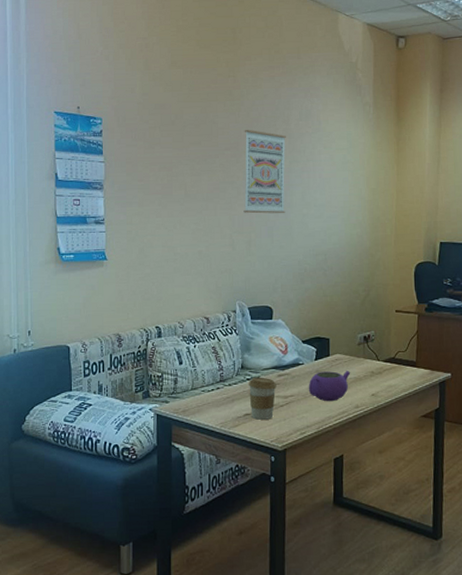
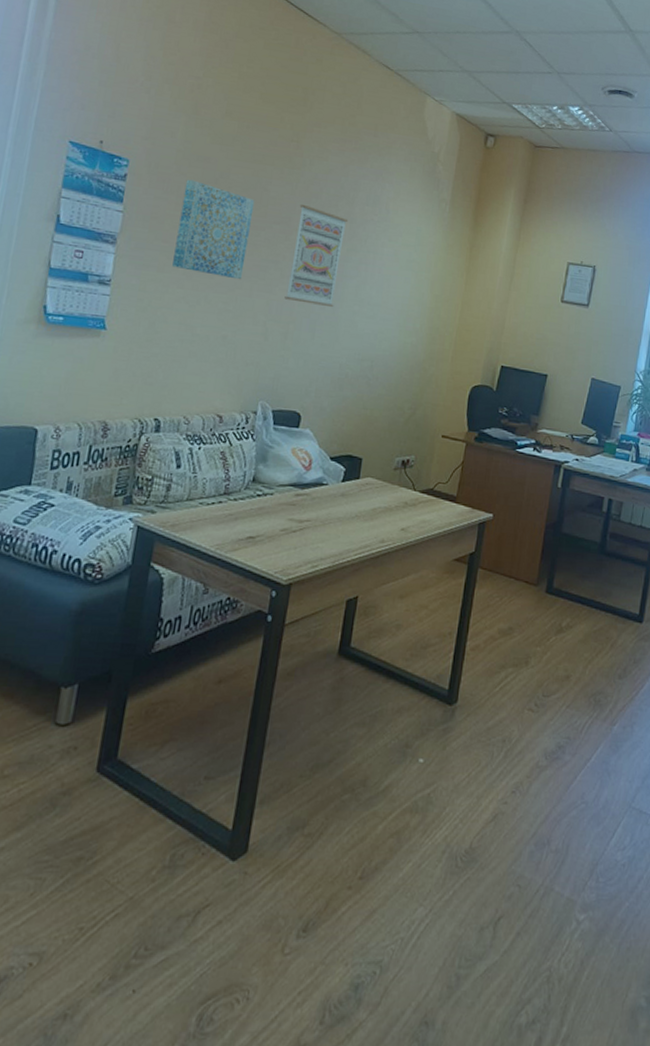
wall art: none [149,125,207,203] -> present [172,179,255,280]
coffee cup: present [249,377,277,420] -> none [255,493,292,546]
teapot: present [308,371,351,402] -> none [328,495,381,533]

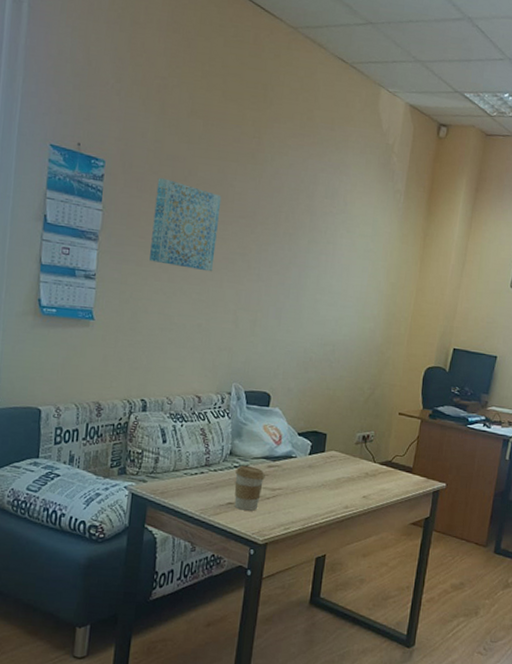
coffee cup: none [255,493,292,546] -> present [234,465,265,511]
wall art: present [284,205,349,308] -> none [252,199,309,297]

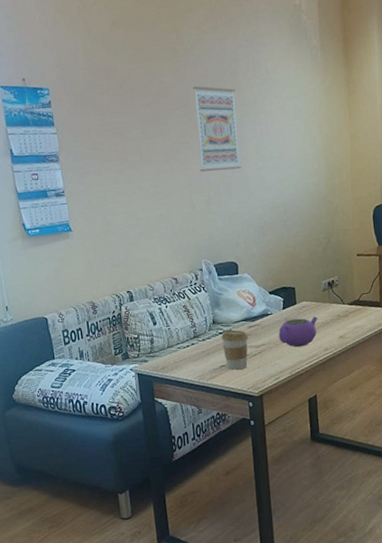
wall art: present [149,177,222,272] -> none [97,90,162,169]
wall art: none [252,199,309,297] -> present [192,86,242,172]
teapot: none [298,467,345,500] -> present [278,316,318,348]

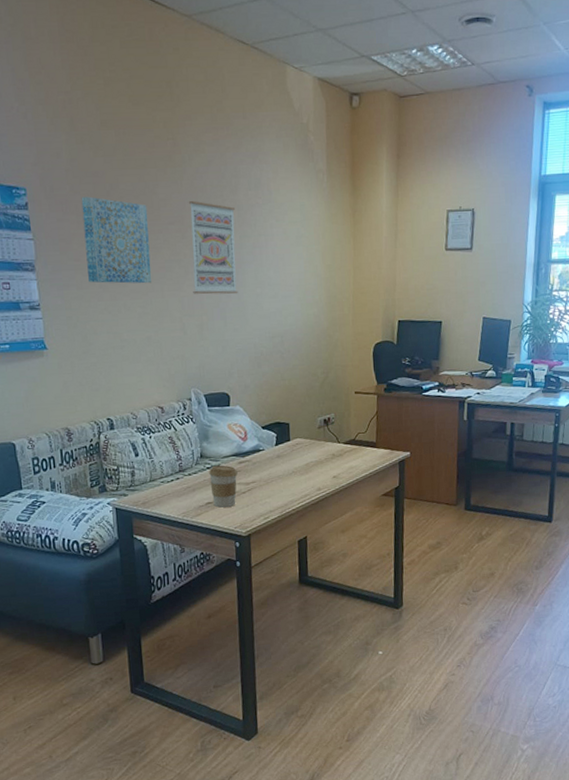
wall art: none [97,90,162,169] -> present [81,196,152,284]
teapot: present [278,316,318,348] -> none [269,454,312,486]

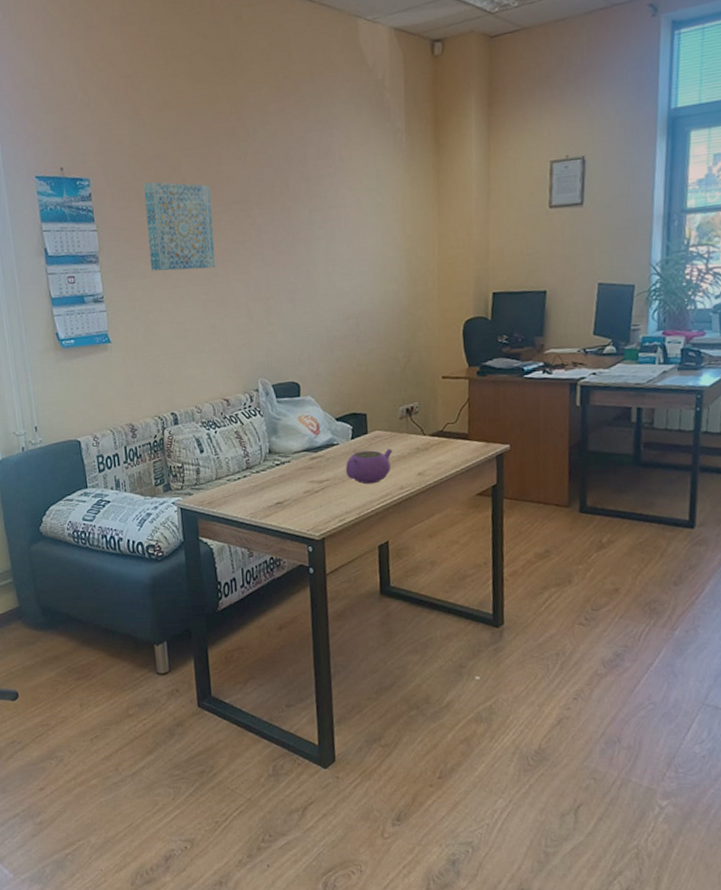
wall art: present [188,201,238,295] -> none [253,176,308,277]
coffee cup: present [209,465,238,508] -> none [278,461,310,508]
teapot: none [269,454,312,486] -> present [345,449,393,485]

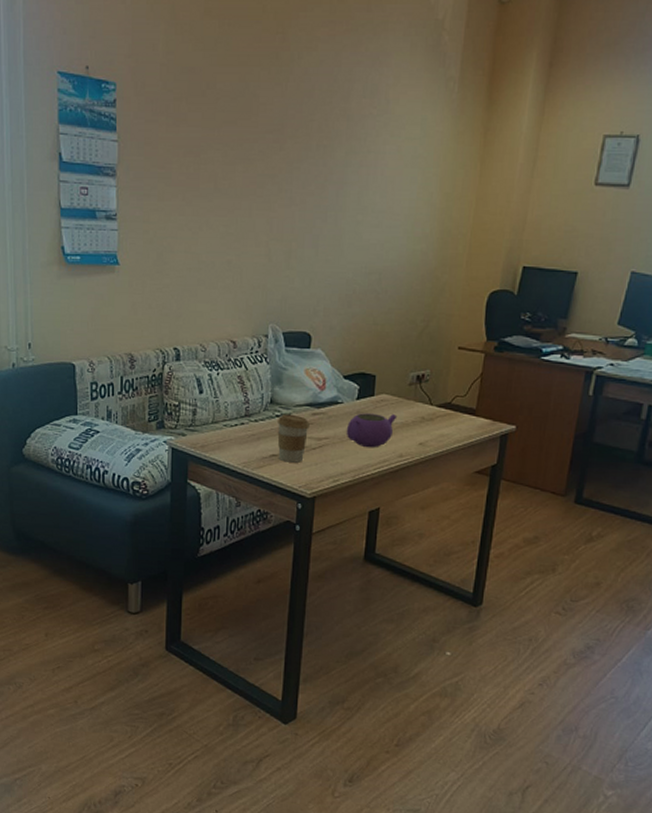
wall art: present [143,181,216,272] -> none [171,95,245,200]
coffee cup: none [278,461,310,508] -> present [277,414,310,463]

